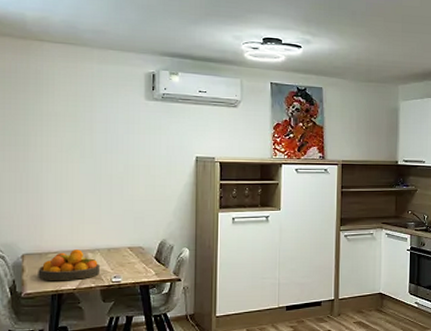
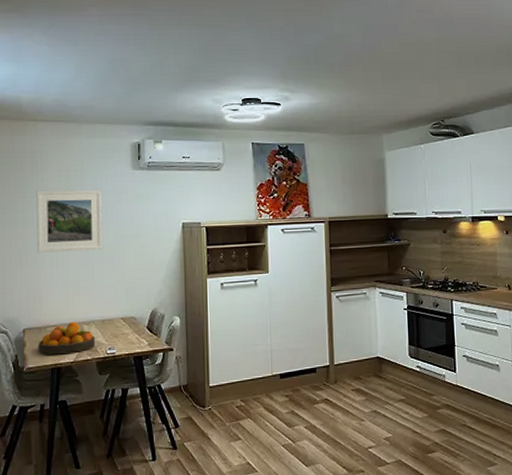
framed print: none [40,114,112,179] -> present [36,190,103,253]

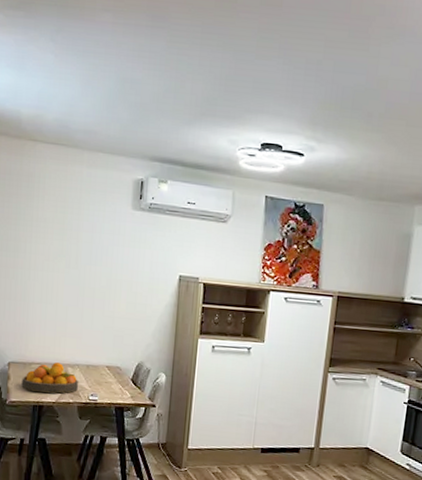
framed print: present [36,190,103,253] -> none [27,219,98,292]

